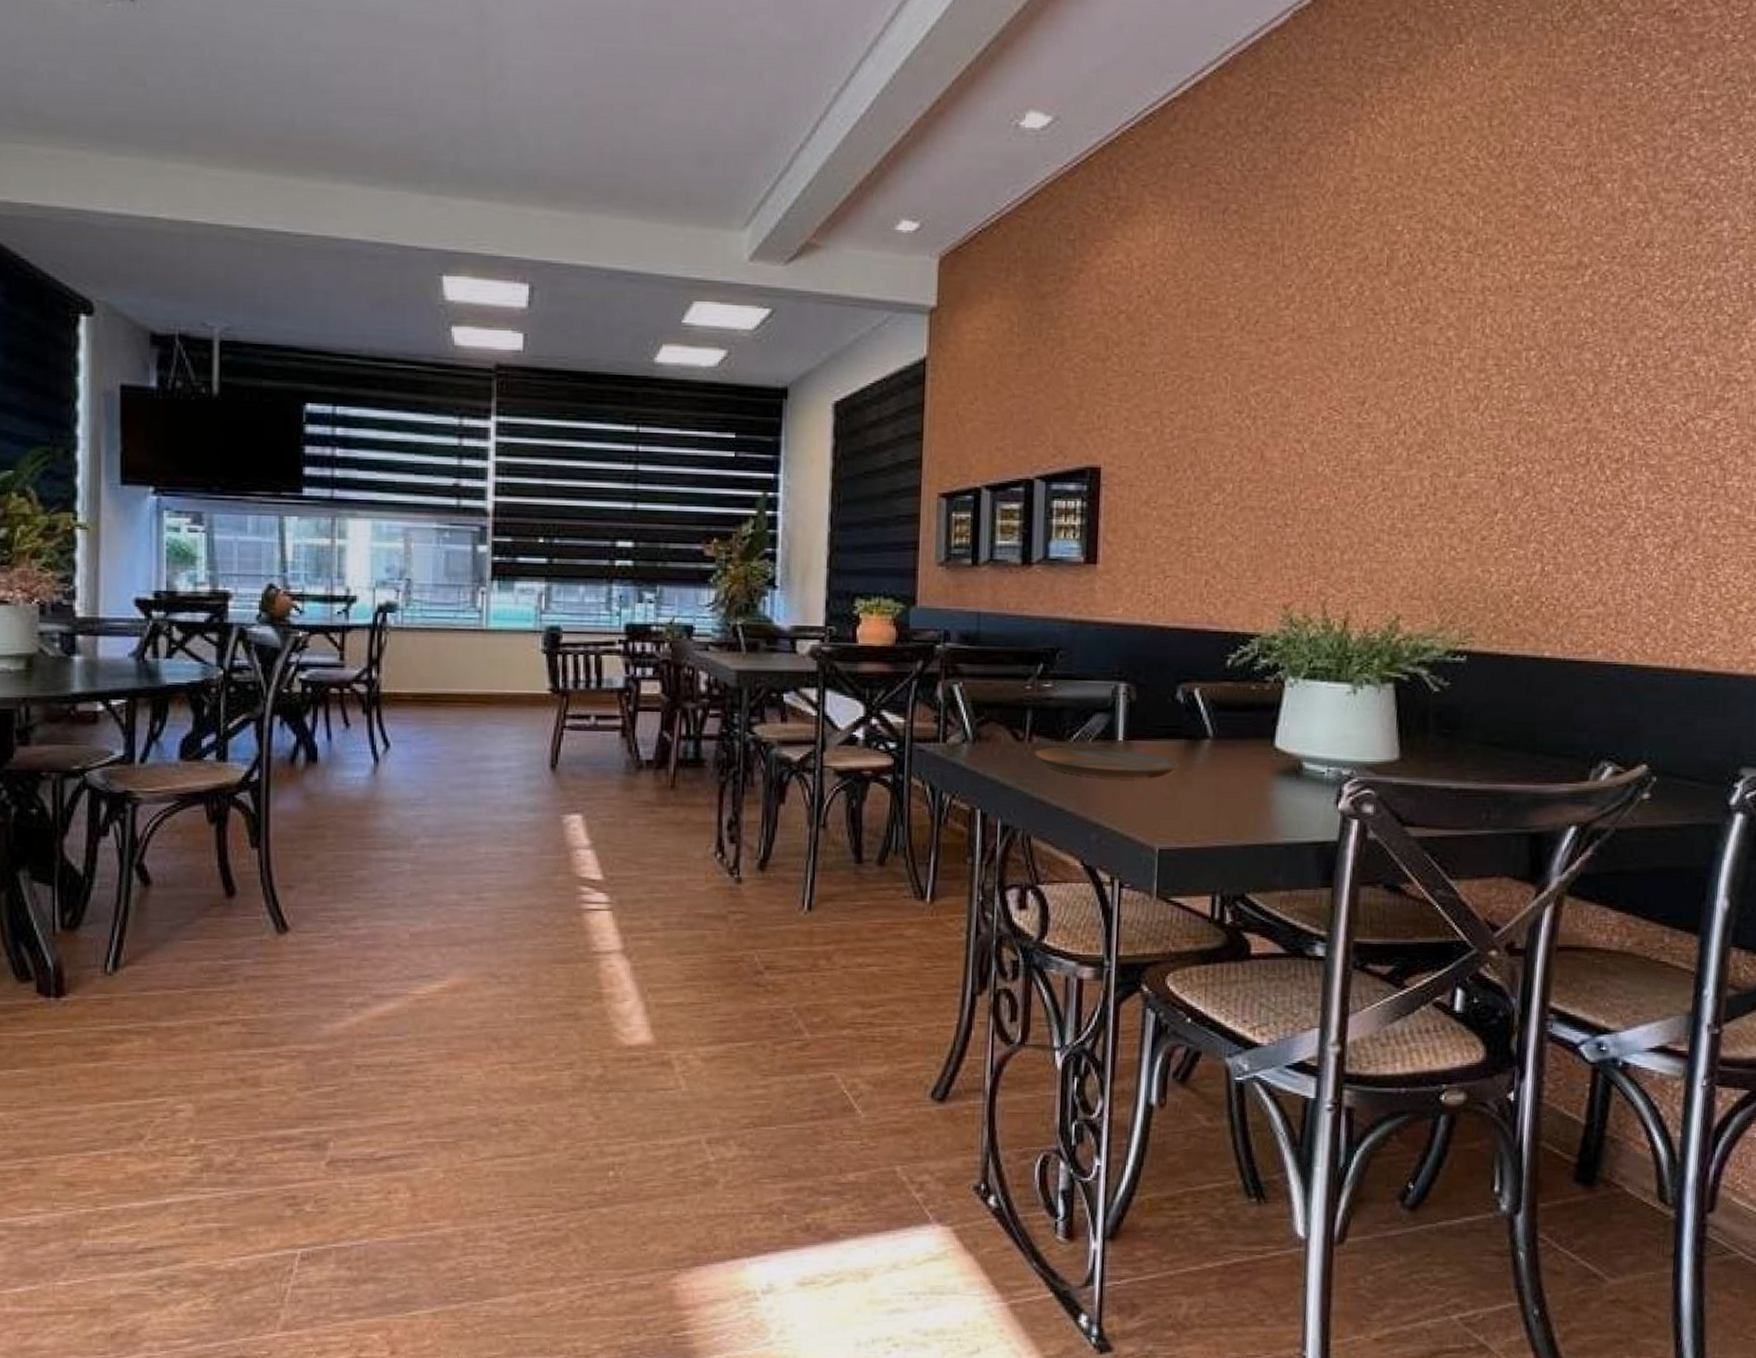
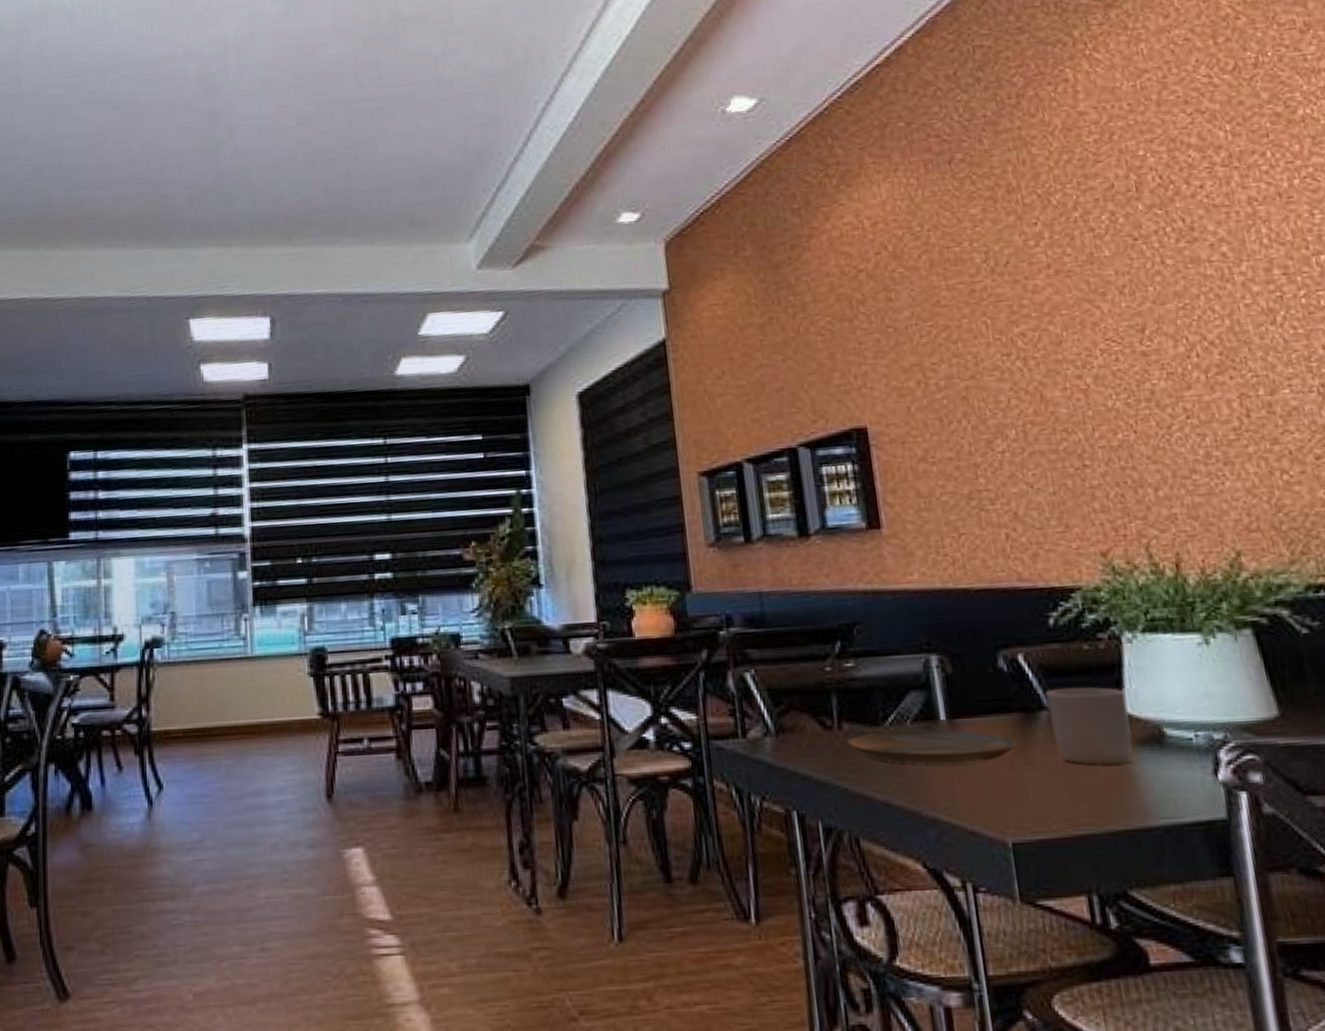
mug: none [1210,721,1278,790] -> present [1046,686,1134,766]

